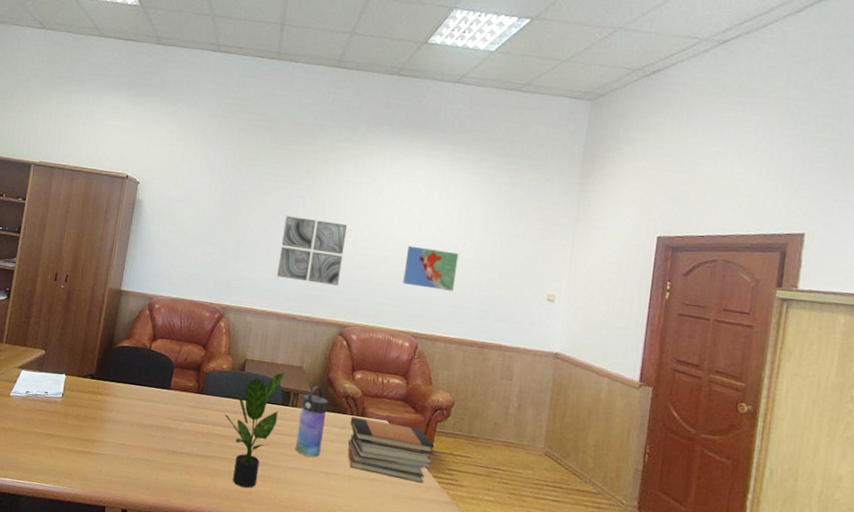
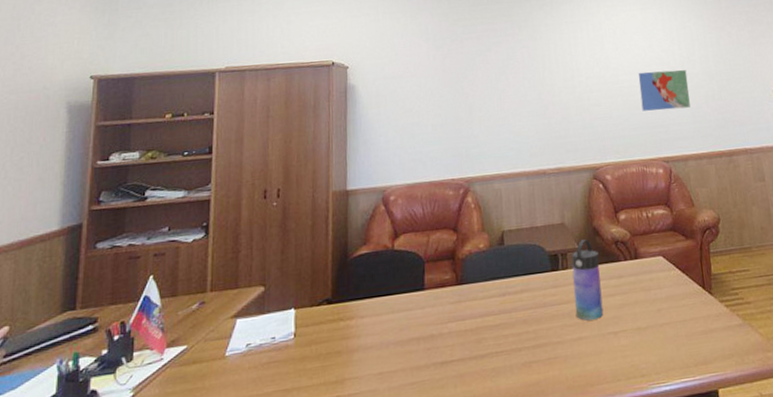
potted plant: present [224,372,285,488] -> none [491,235,551,380]
wall art: present [277,215,348,286] -> none [513,65,581,134]
book stack: present [347,417,435,483] -> none [625,255,715,319]

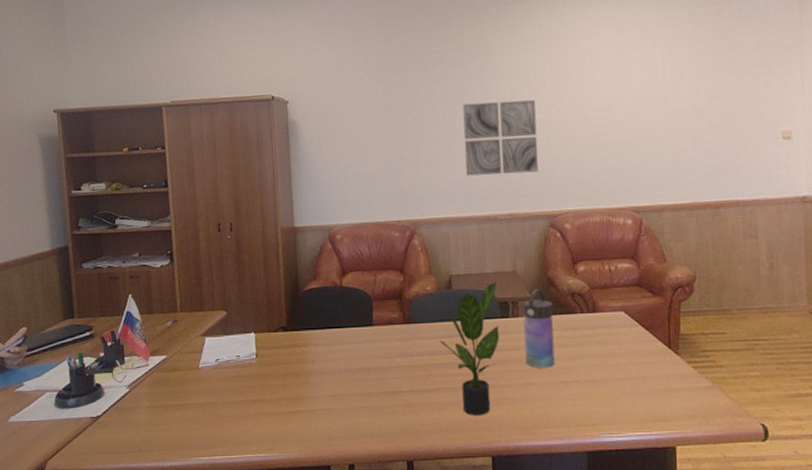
potted plant: none [491,235,551,380] -> present [439,282,500,415]
wall art: none [513,65,581,134] -> present [462,100,539,176]
map: present [638,69,690,111] -> none [609,105,672,154]

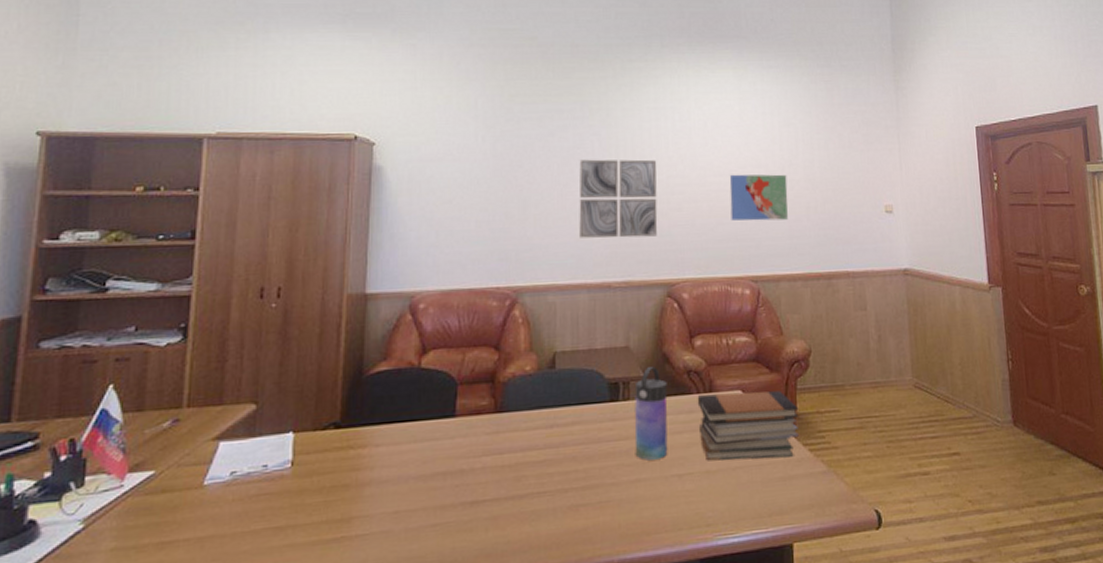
potted plant: present [439,282,500,415] -> none [536,359,608,525]
book stack: none [581,313,683,373] -> present [697,391,799,461]
map: none [609,105,672,154] -> present [729,174,788,221]

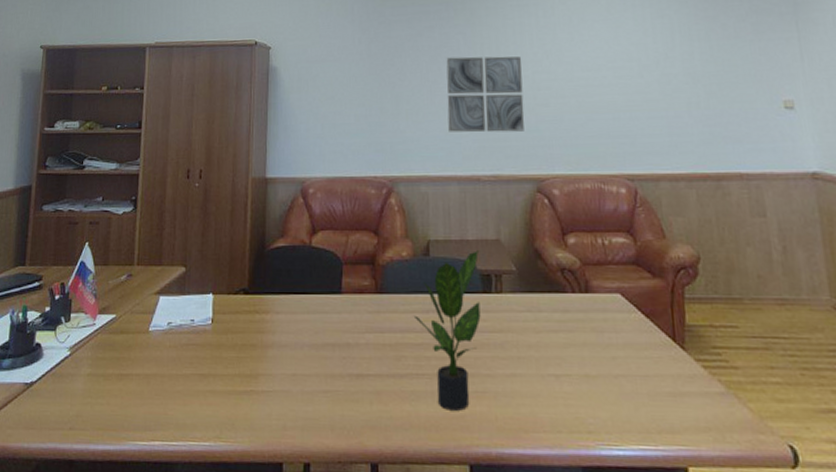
potted plant: none [536,359,608,525] -> present [413,250,481,411]
water bottle: present [634,367,668,461] -> none [507,262,544,356]
book stack: present [697,391,799,461] -> none [572,295,689,371]
map: present [729,174,788,221] -> none [598,68,666,117]

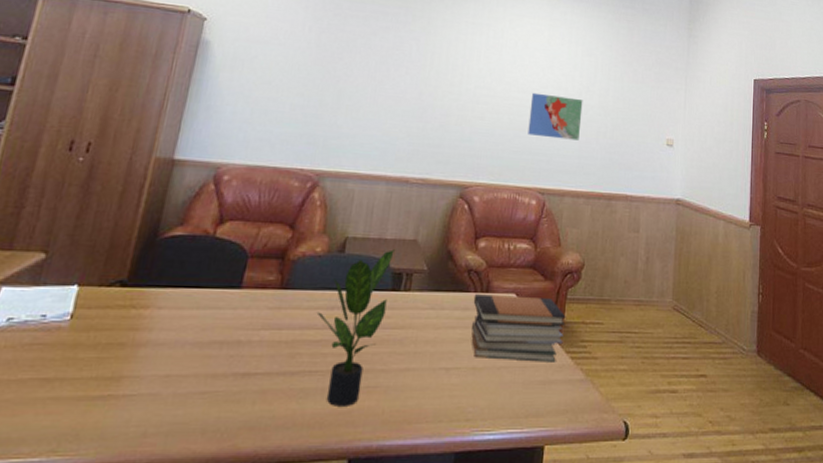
wall art: present [446,56,525,133] -> none [386,60,468,140]
book stack: none [572,295,689,371] -> present [471,294,566,362]
map: none [598,68,666,117] -> present [528,92,583,141]

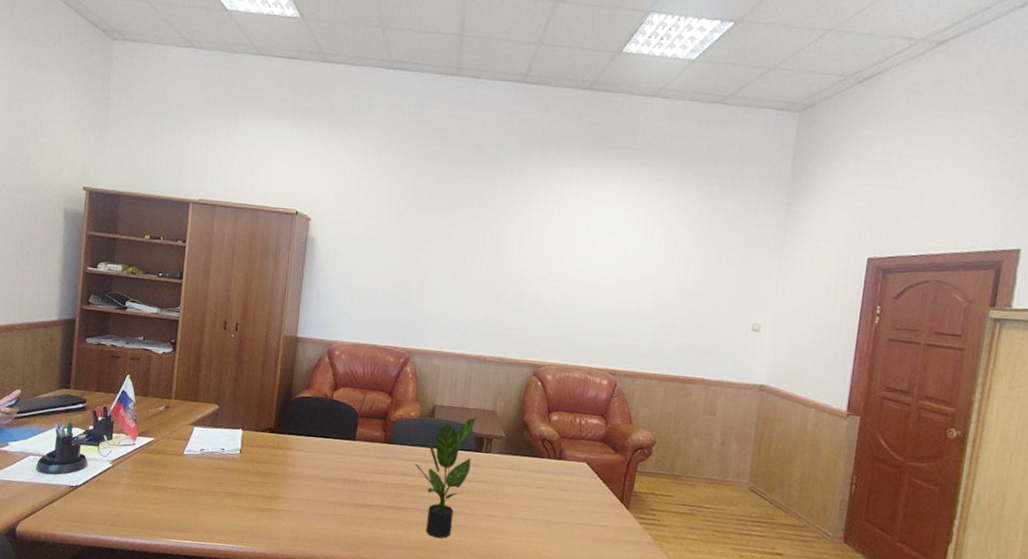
book stack: present [471,294,566,362] -> none [545,460,636,525]
map: present [528,92,583,141] -> none [599,277,659,325]

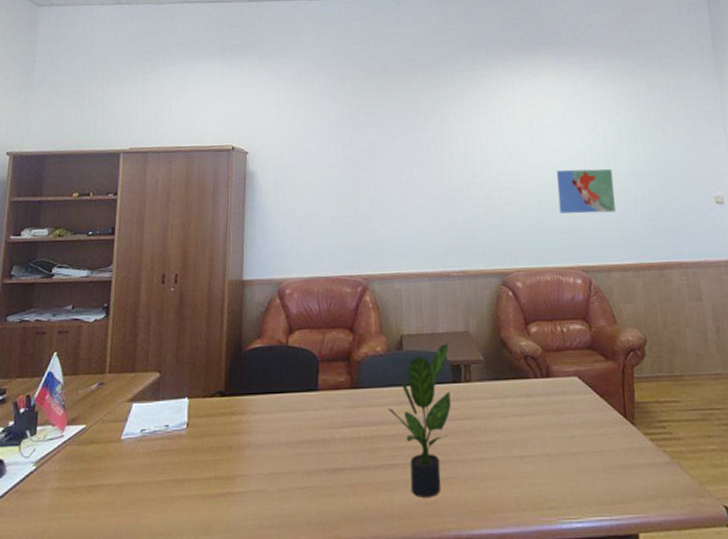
map: none [599,277,659,325] -> present [556,168,616,214]

